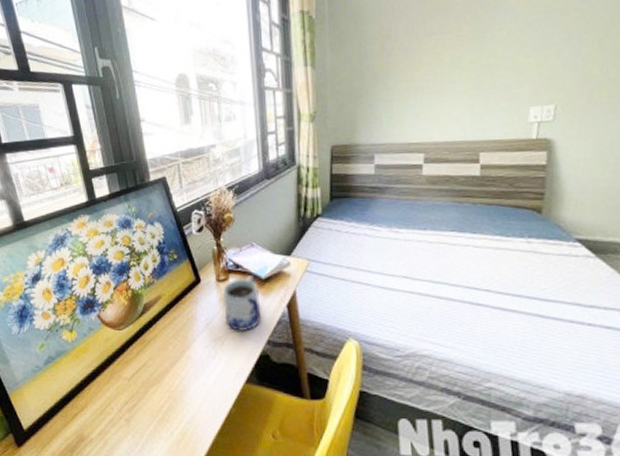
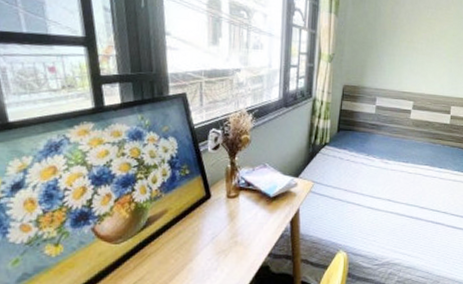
mug: present [222,276,262,331] -> none [230,193,267,244]

